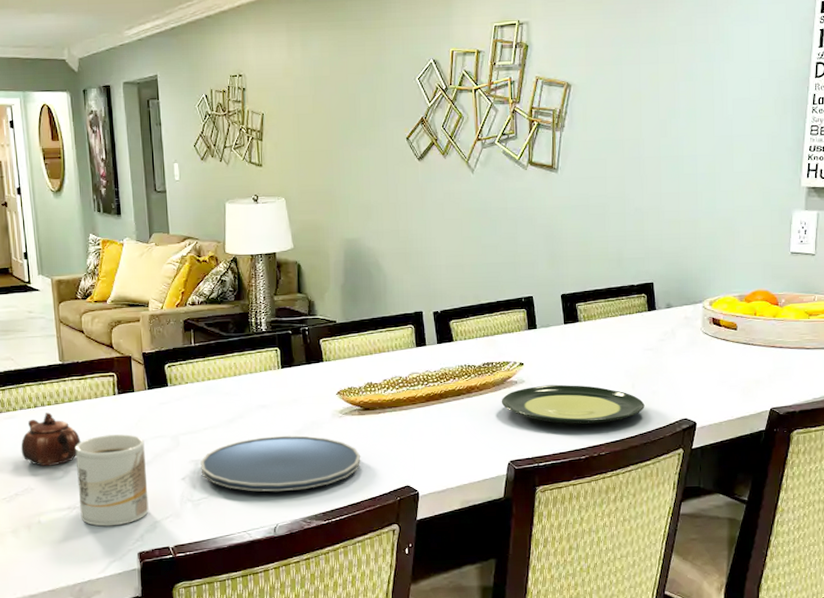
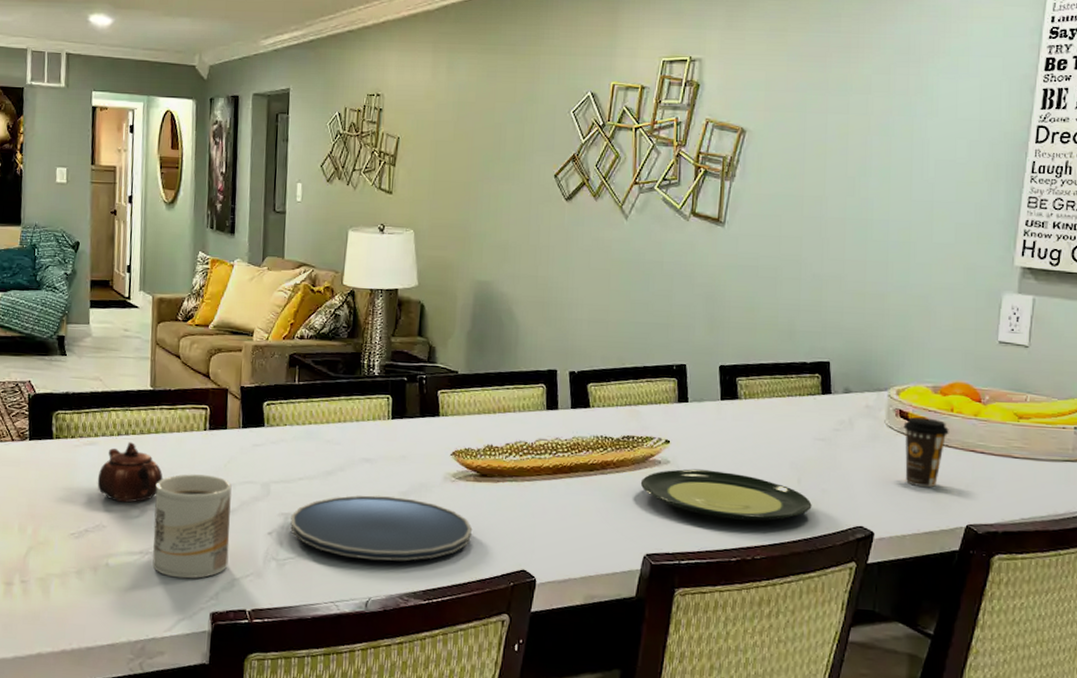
coffee cup: none [716,323,753,380] -> present [903,417,949,487]

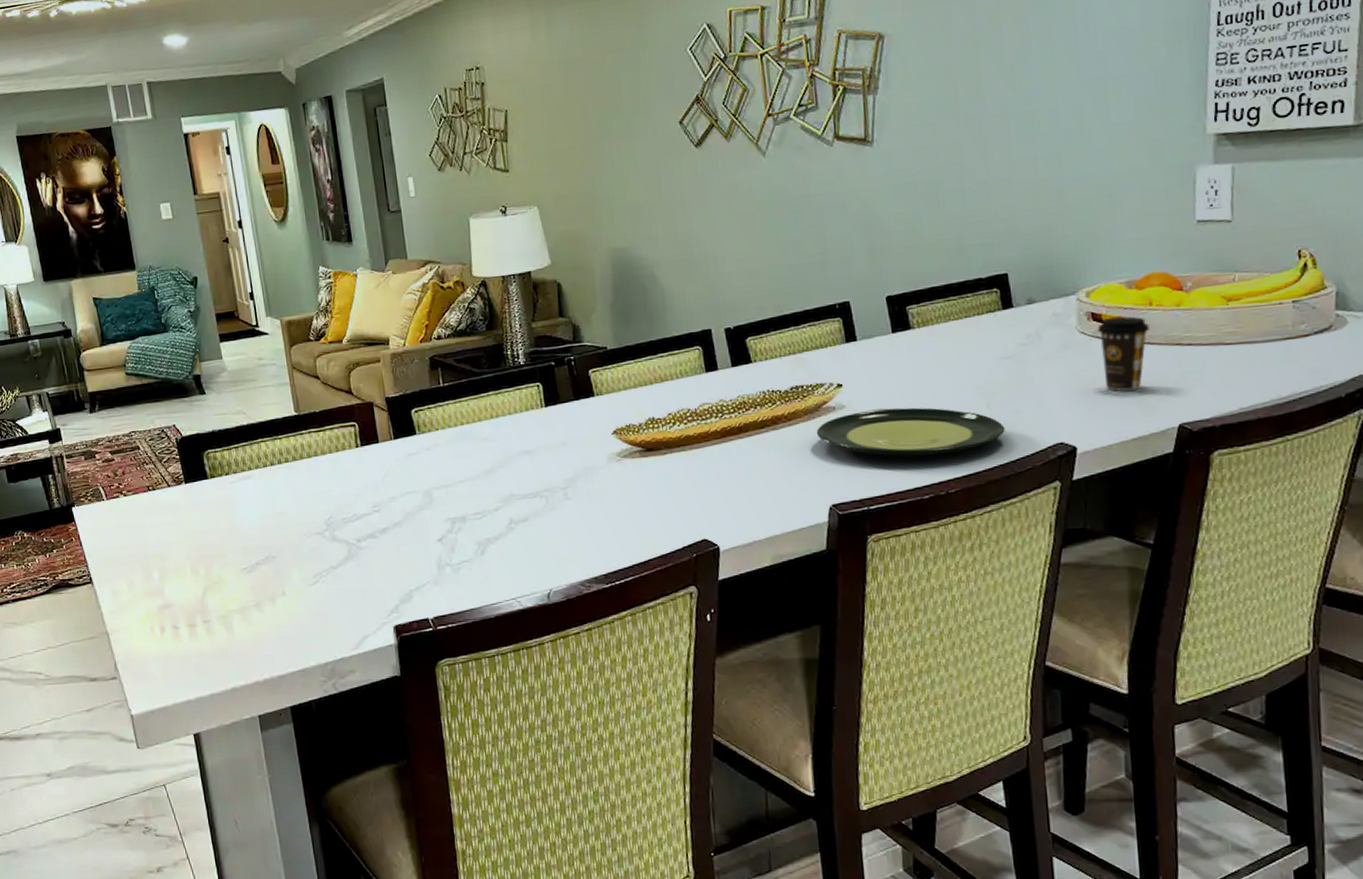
teapot: present [97,442,163,503] -> none [259,470,324,531]
mug: present [152,474,232,579] -> none [317,491,403,597]
plate: present [290,495,473,561] -> none [458,484,646,553]

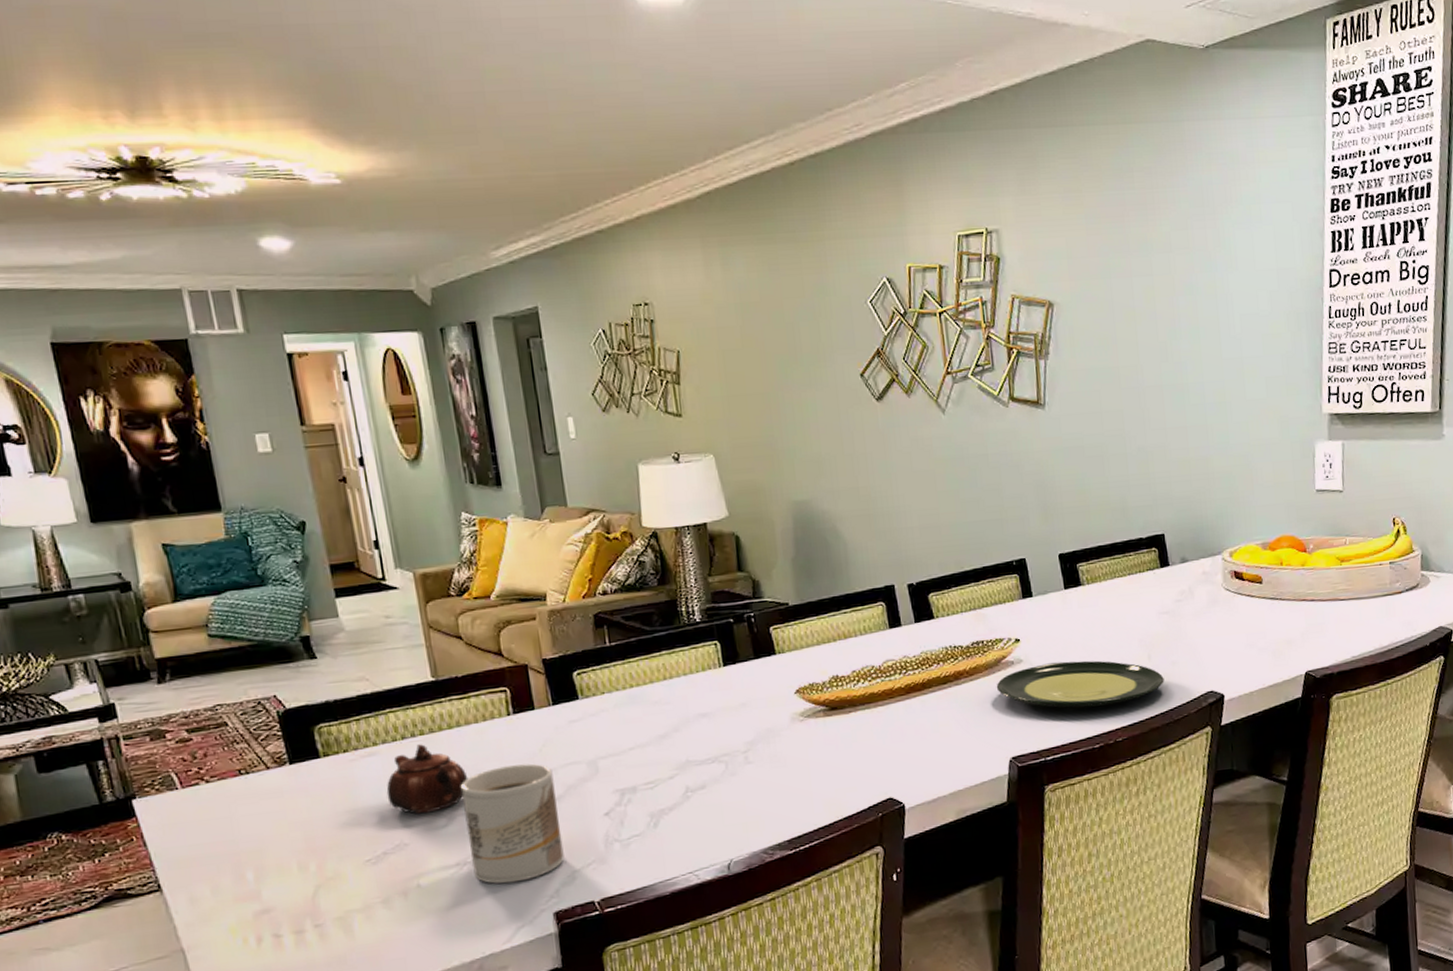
teapot: none [259,470,324,531] -> present [386,744,468,815]
mug: none [317,491,403,597] -> present [460,763,564,884]
coffee cup: present [1097,316,1150,391] -> none [1239,575,1281,643]

